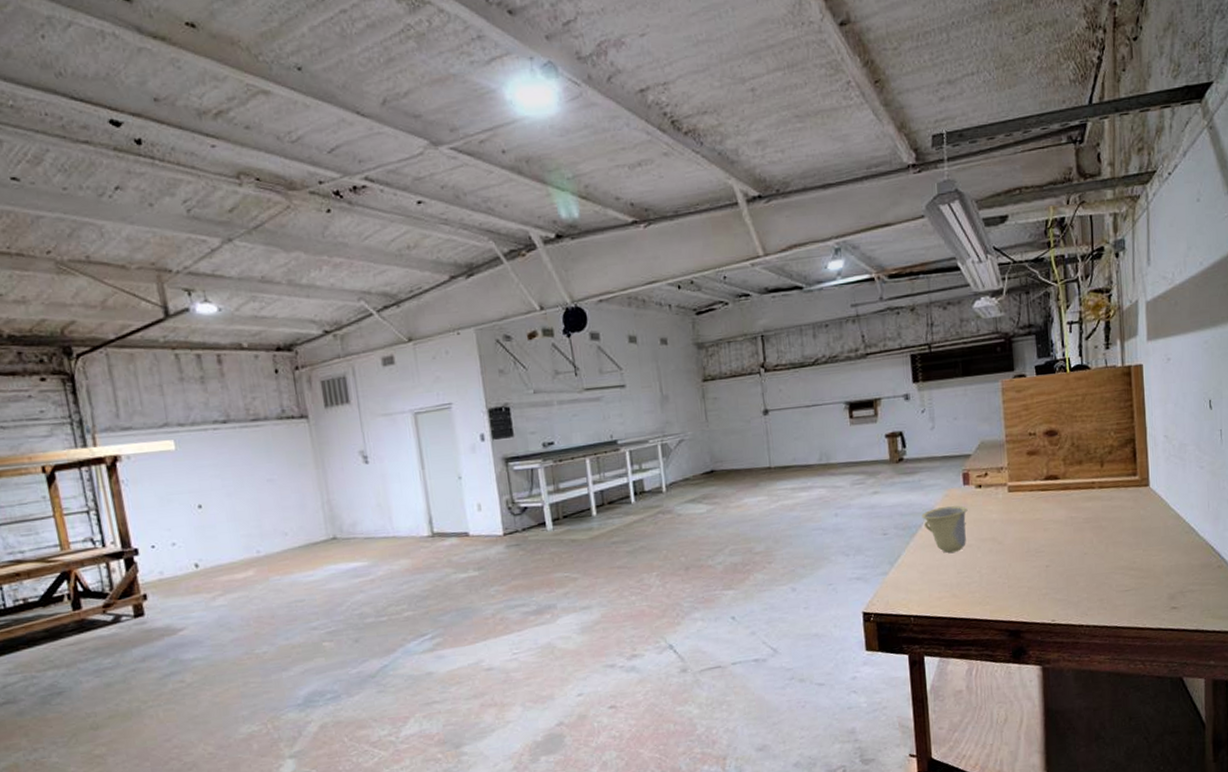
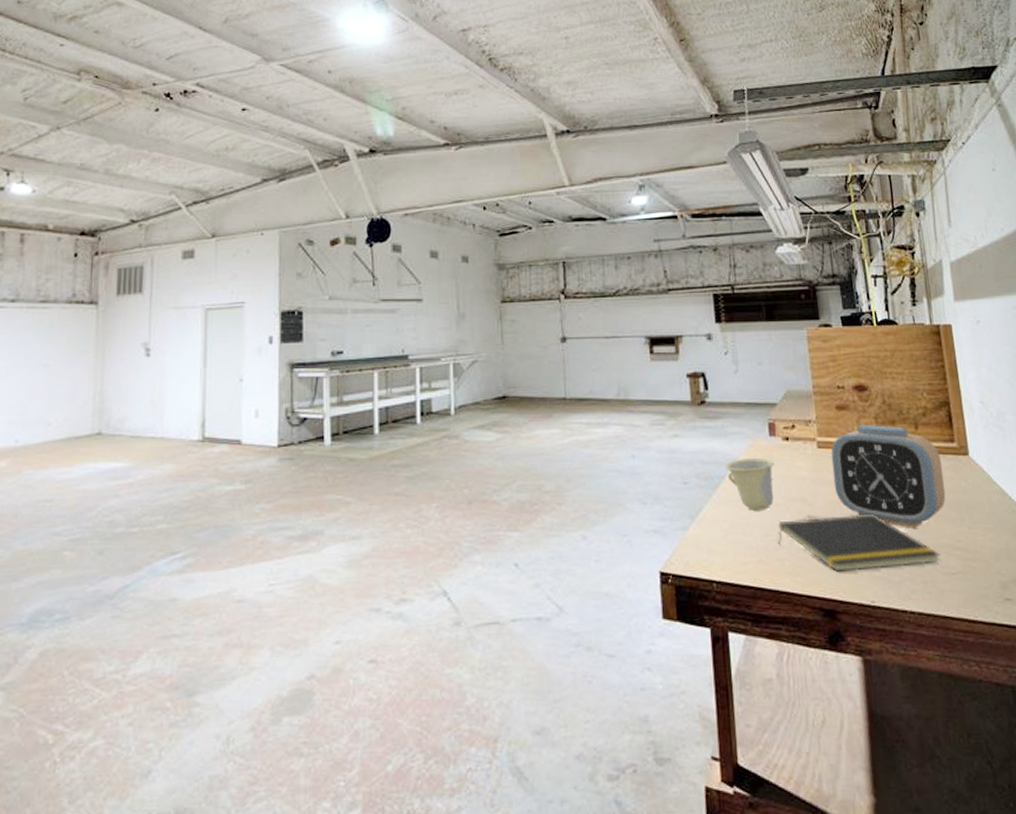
notepad: none [970,545,1116,599] -> present [778,513,941,572]
alarm clock: none [1020,466,1125,556] -> present [831,424,946,528]

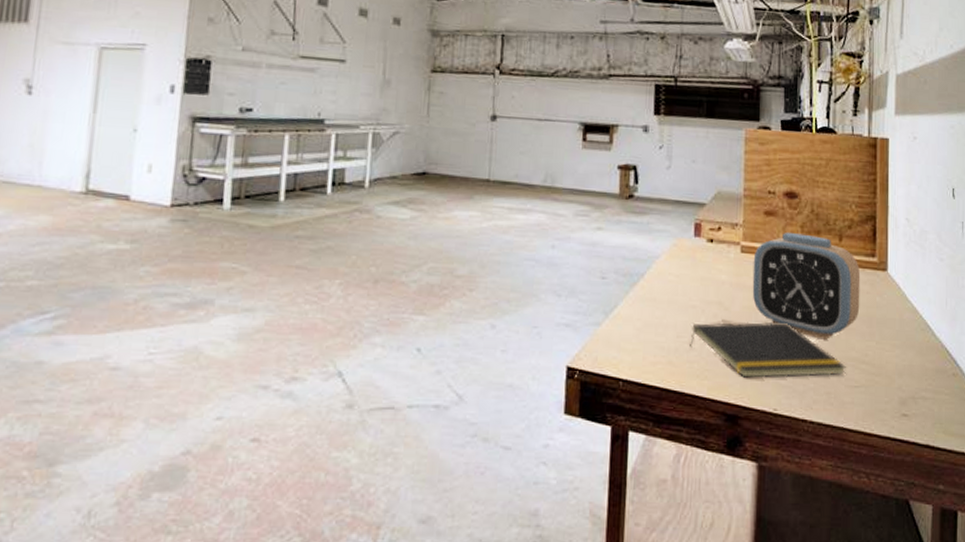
cup: present [725,458,775,511] -> none [646,257,696,311]

